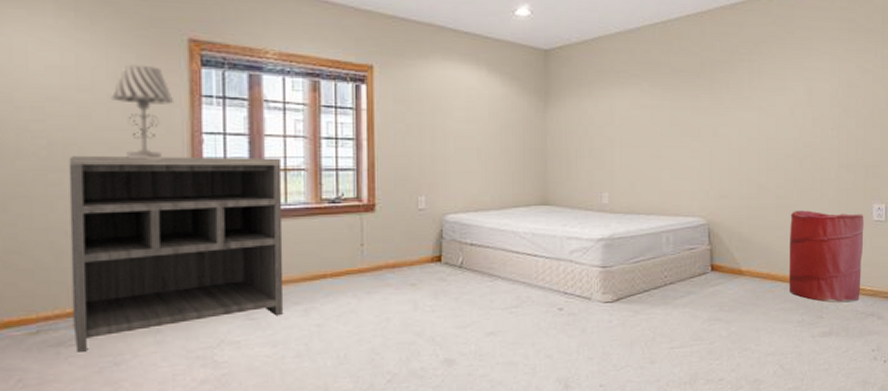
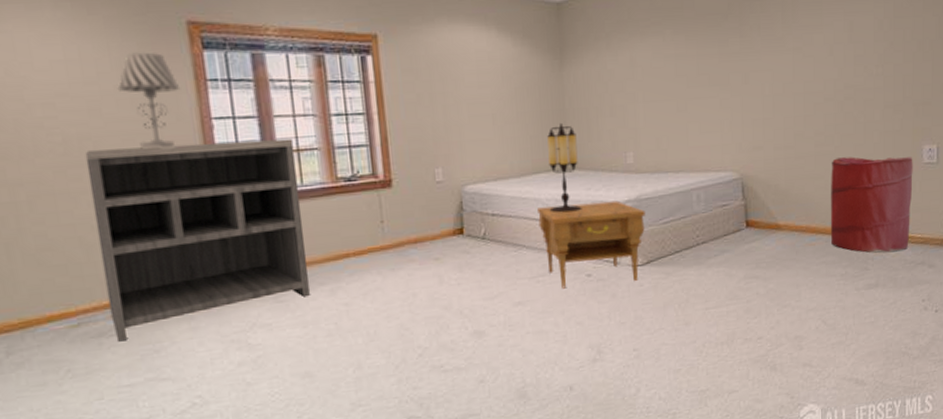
nightstand: none [515,238,617,321] -> present [537,200,646,289]
table lamp: none [526,160,558,247] -> present [547,122,582,213]

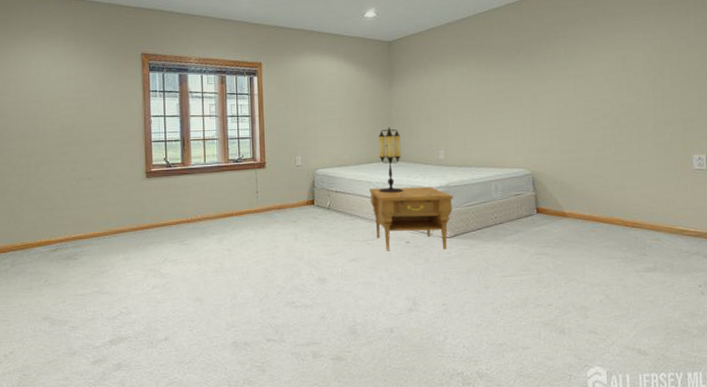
shelf unit: present [85,139,310,342] -> none [72,131,204,264]
table lamp: present [117,52,181,149] -> none [95,72,134,135]
laundry hamper: present [830,156,913,253] -> none [609,161,685,242]

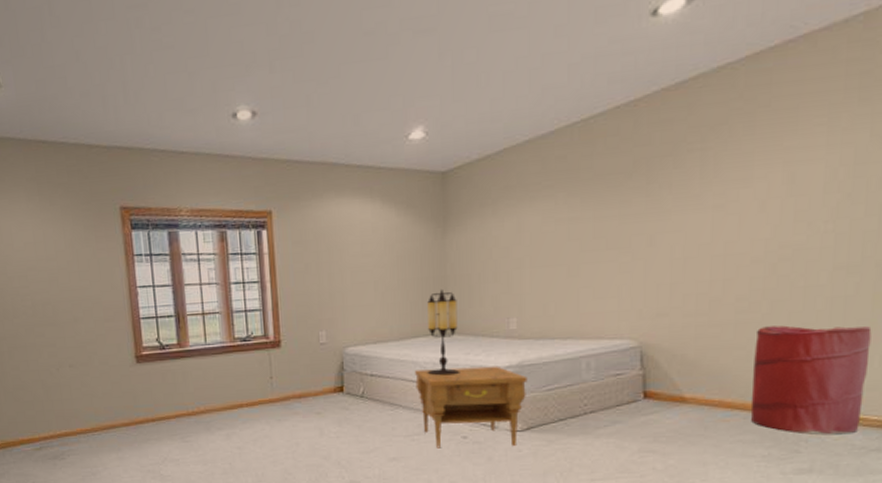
laundry hamper: none [609,161,685,242] -> present [750,325,872,435]

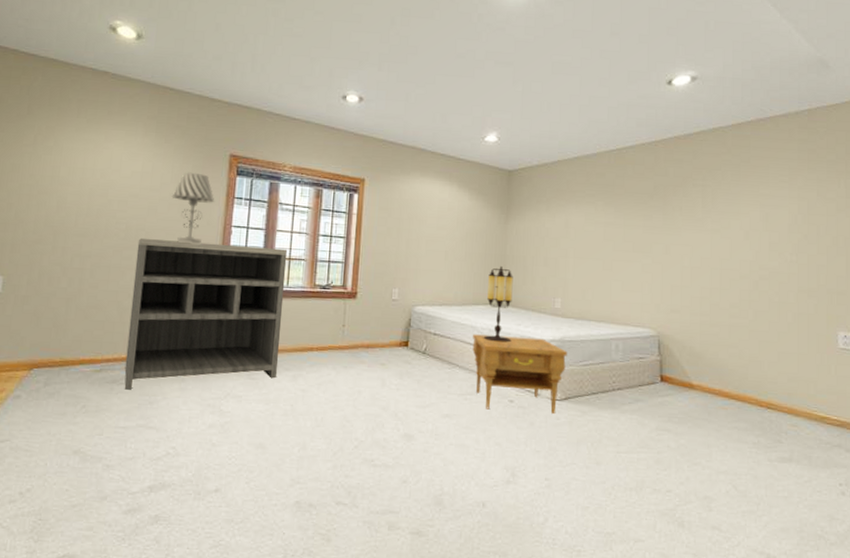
shelf unit: none [46,304,210,464] -> present [124,237,288,390]
table lamp: none [69,233,115,312] -> present [171,172,215,244]
laundry hamper: present [750,325,872,435] -> none [743,331,828,430]

